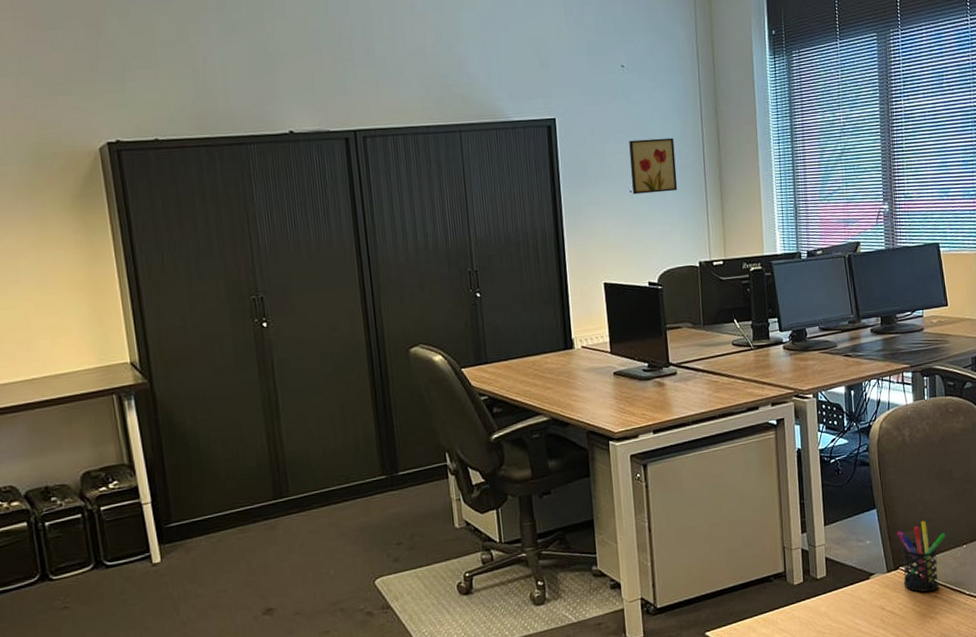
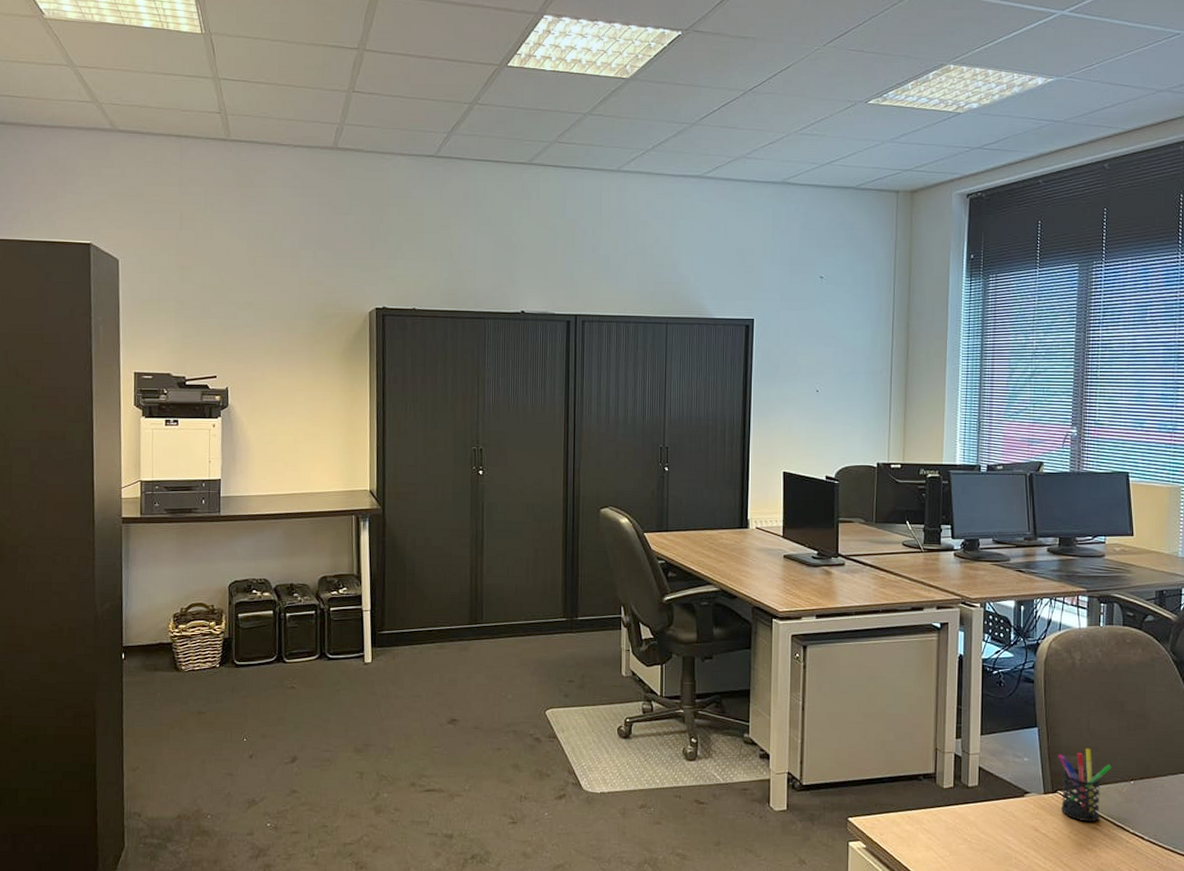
wall art: present [629,137,678,195] -> none [819,345,864,395]

